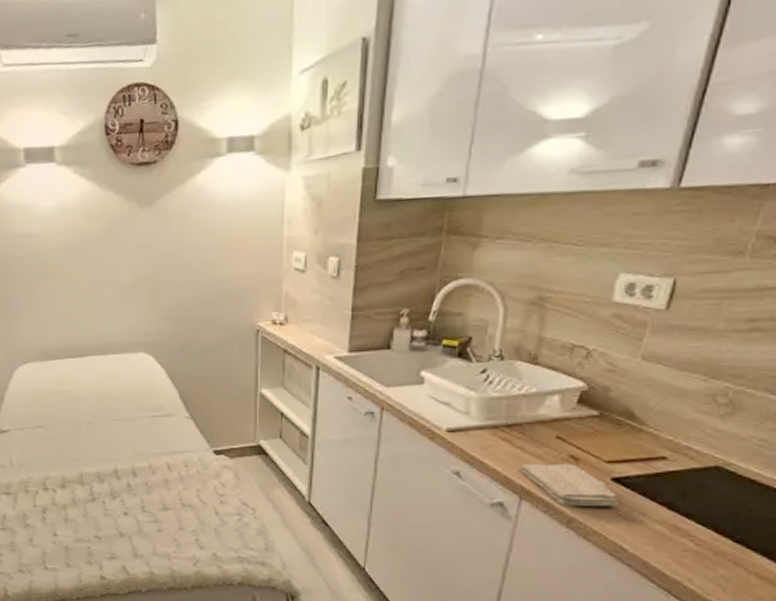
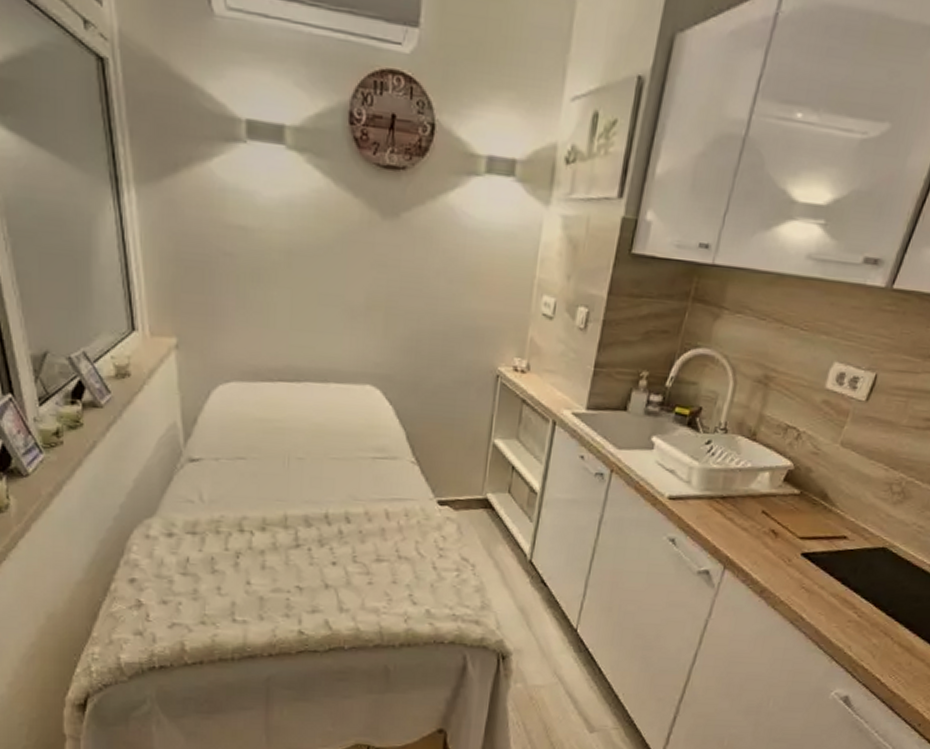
washcloth: present [519,464,619,506] -> none [726,535,804,579]

